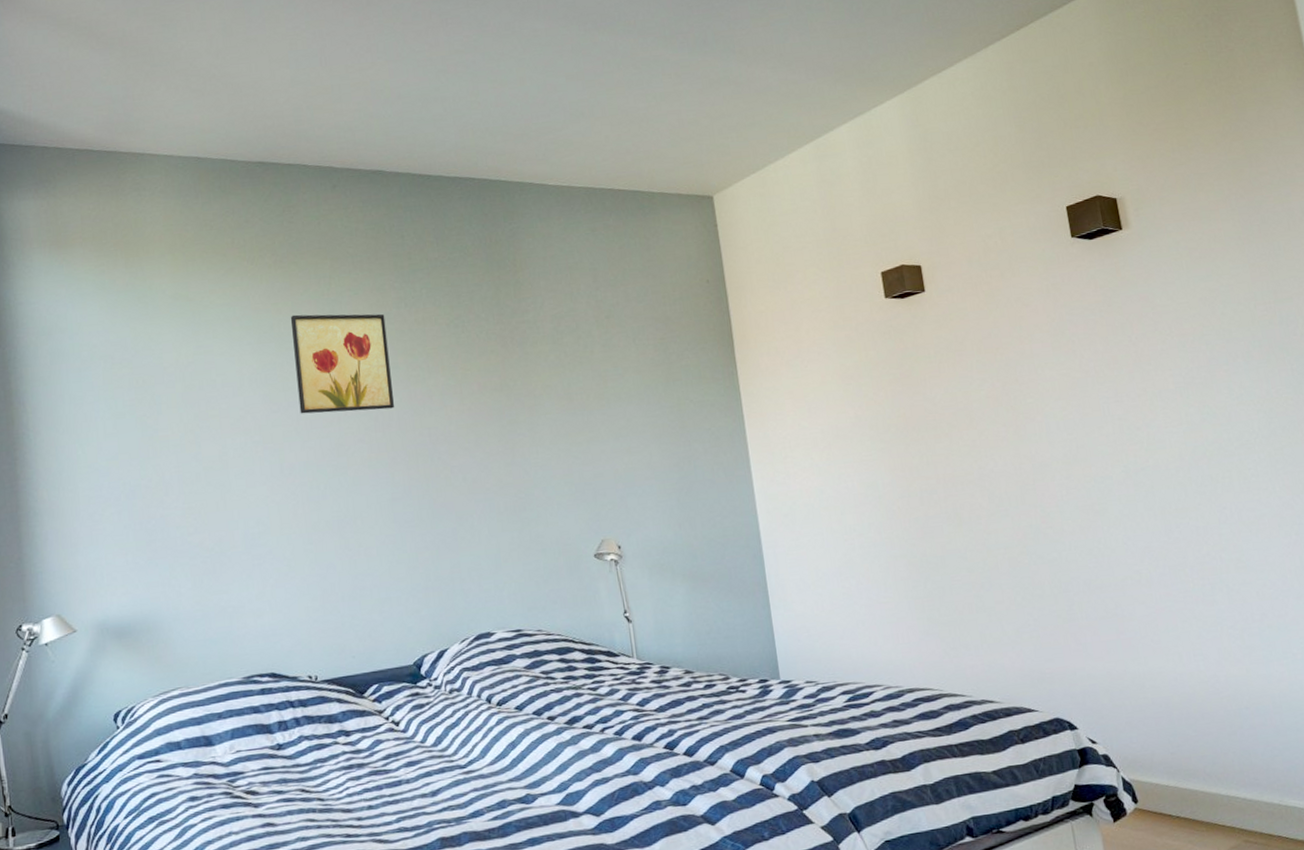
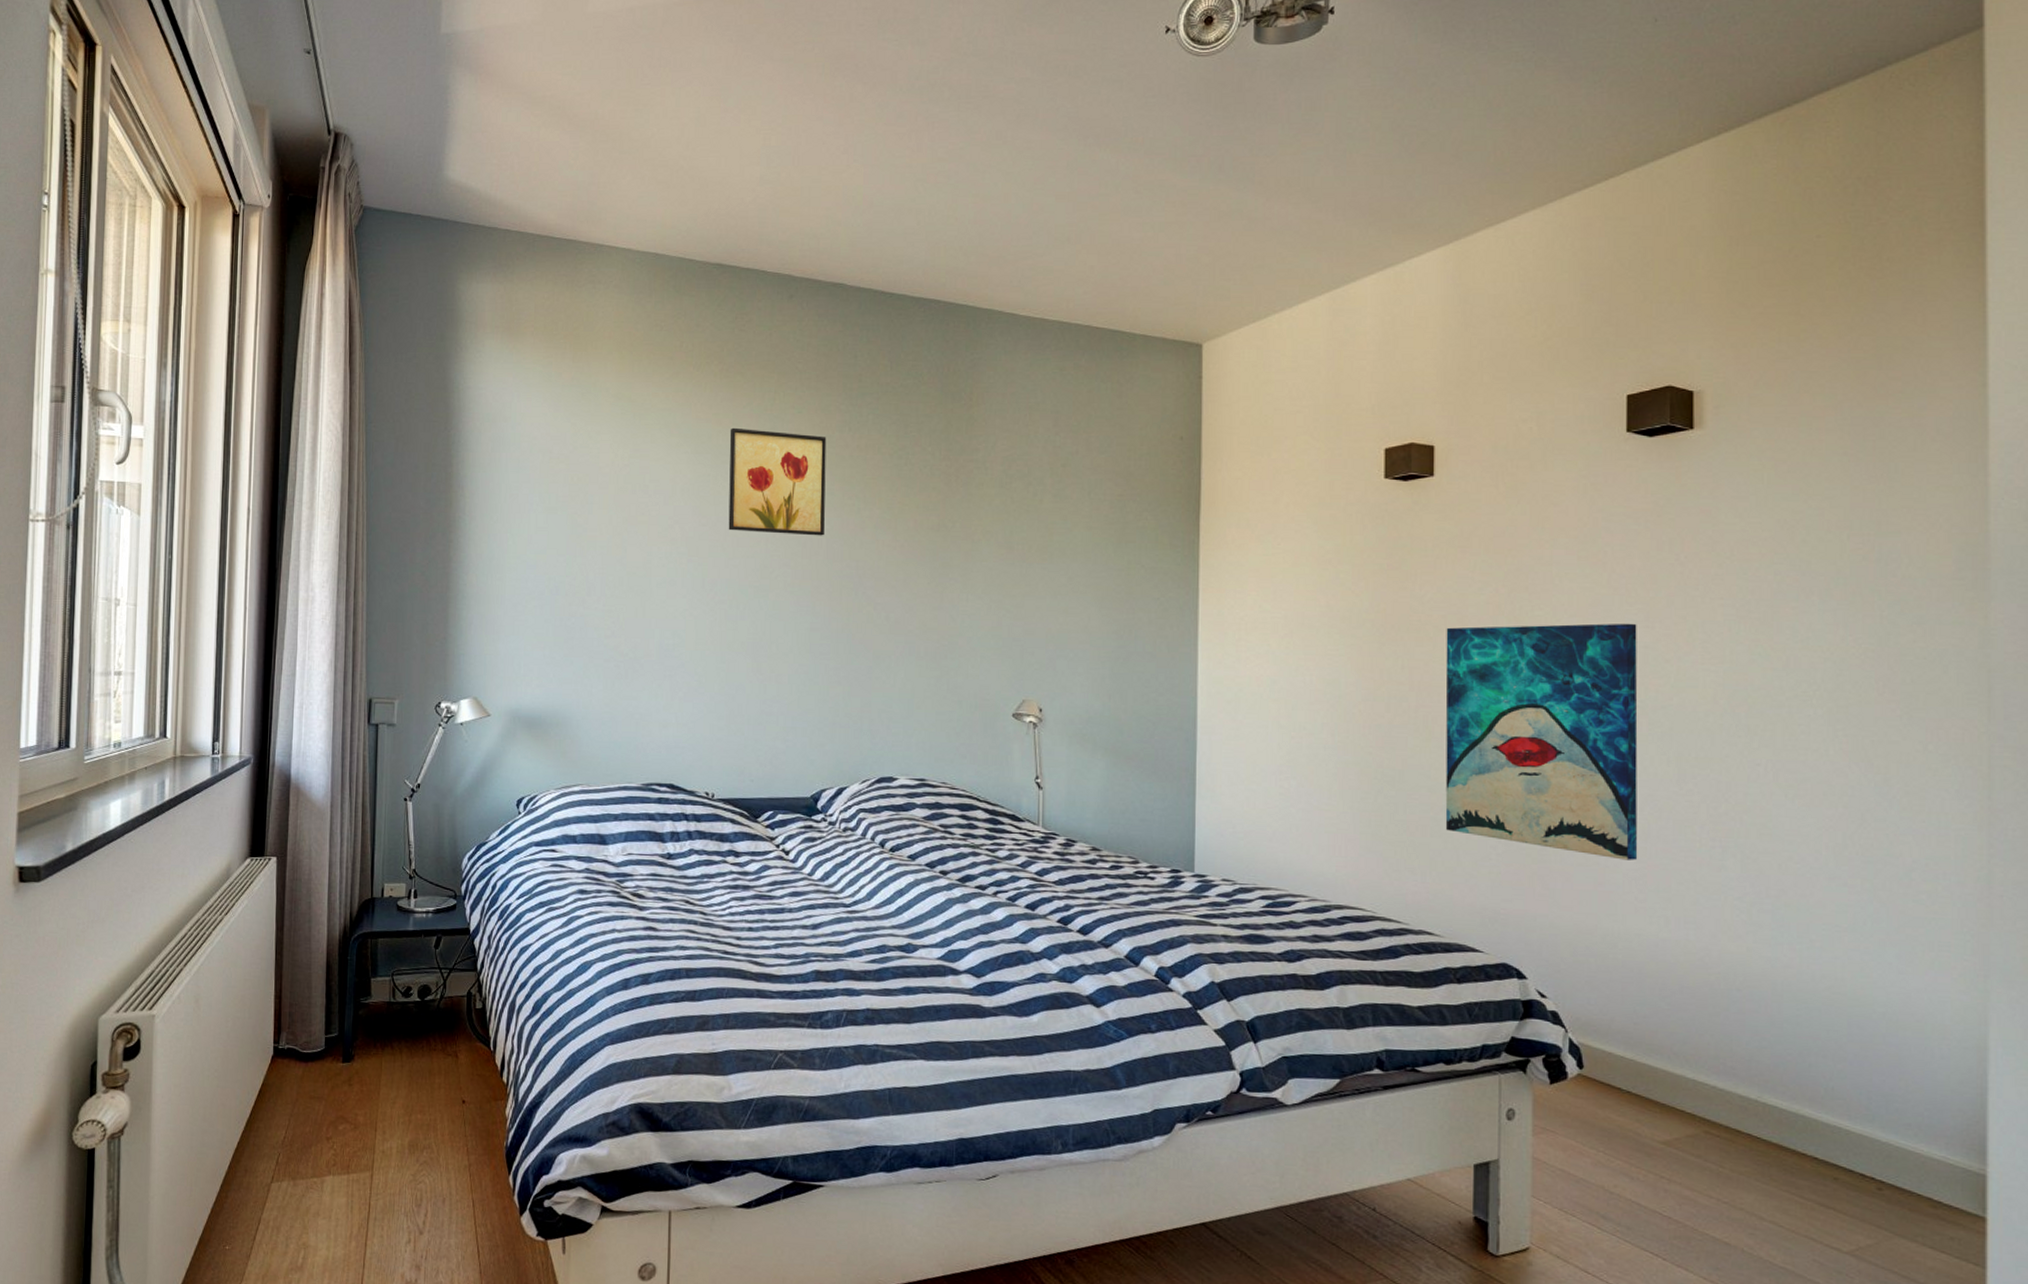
wall art: none [958,399,1147,609] -> present [1445,623,1638,860]

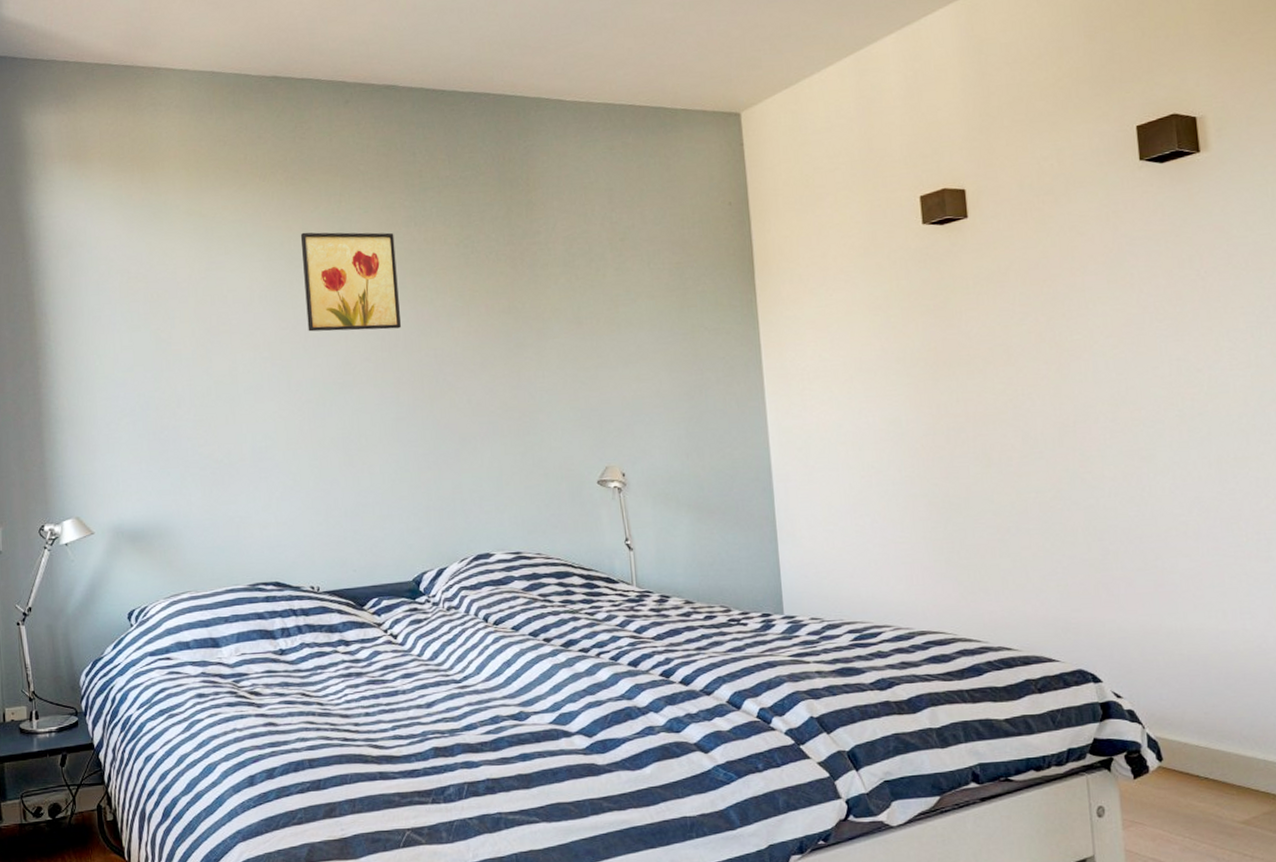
wall art: present [1445,623,1638,860] -> none [994,338,1192,561]

